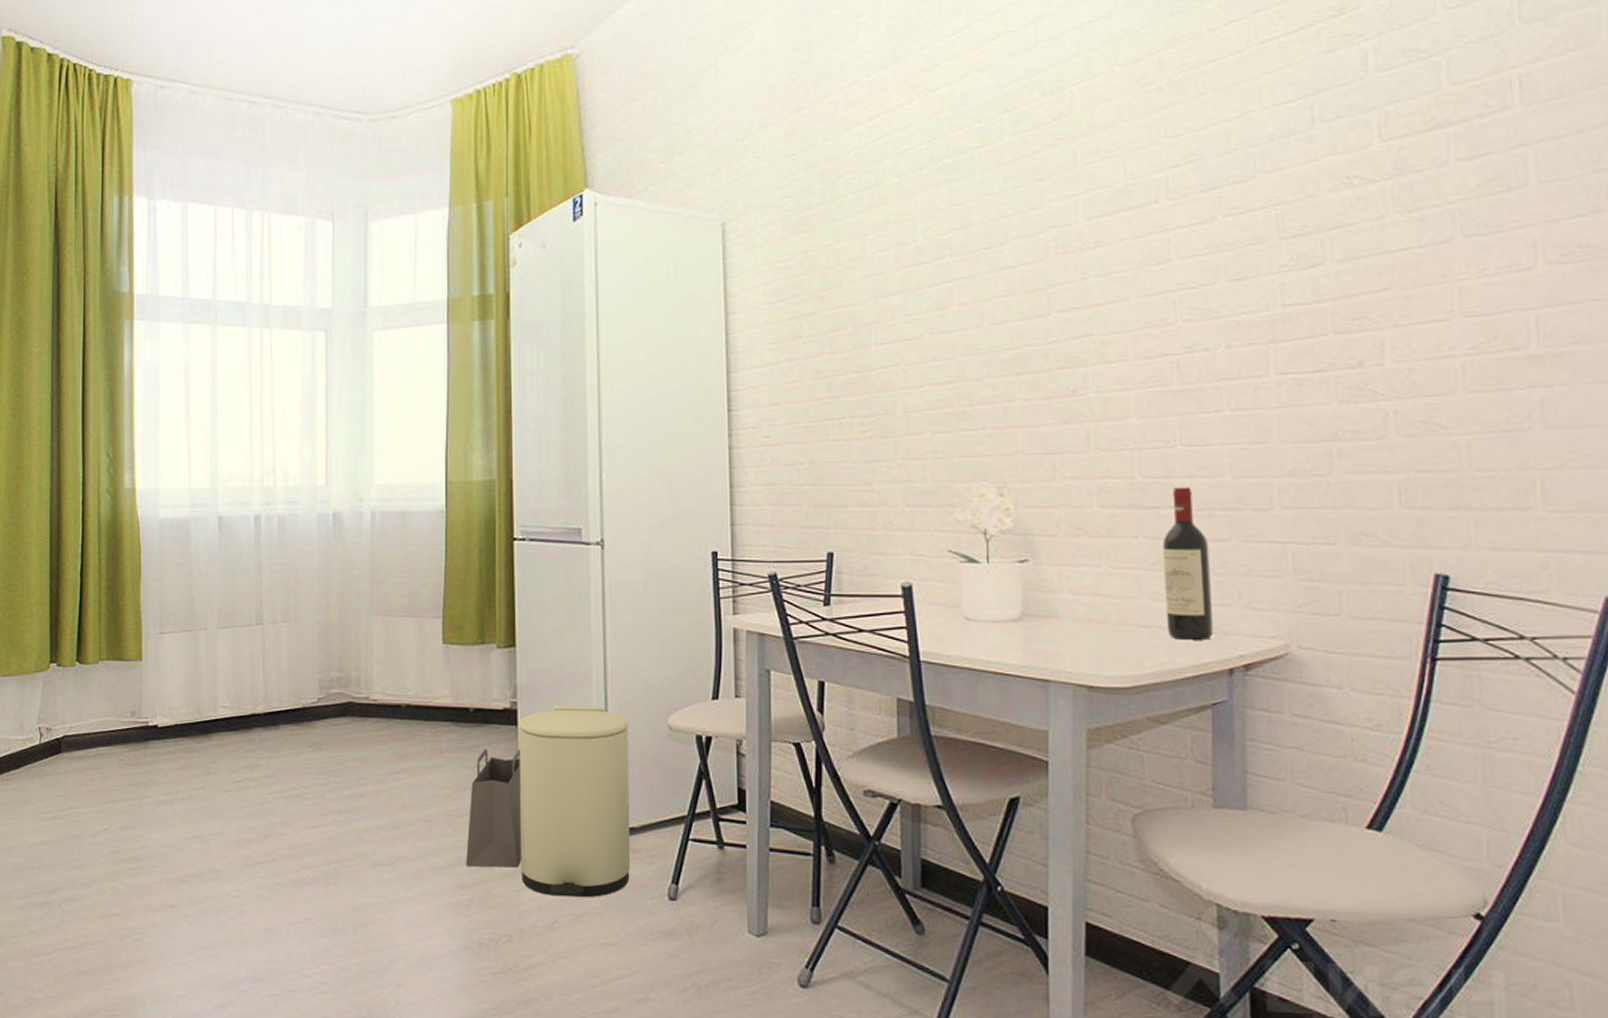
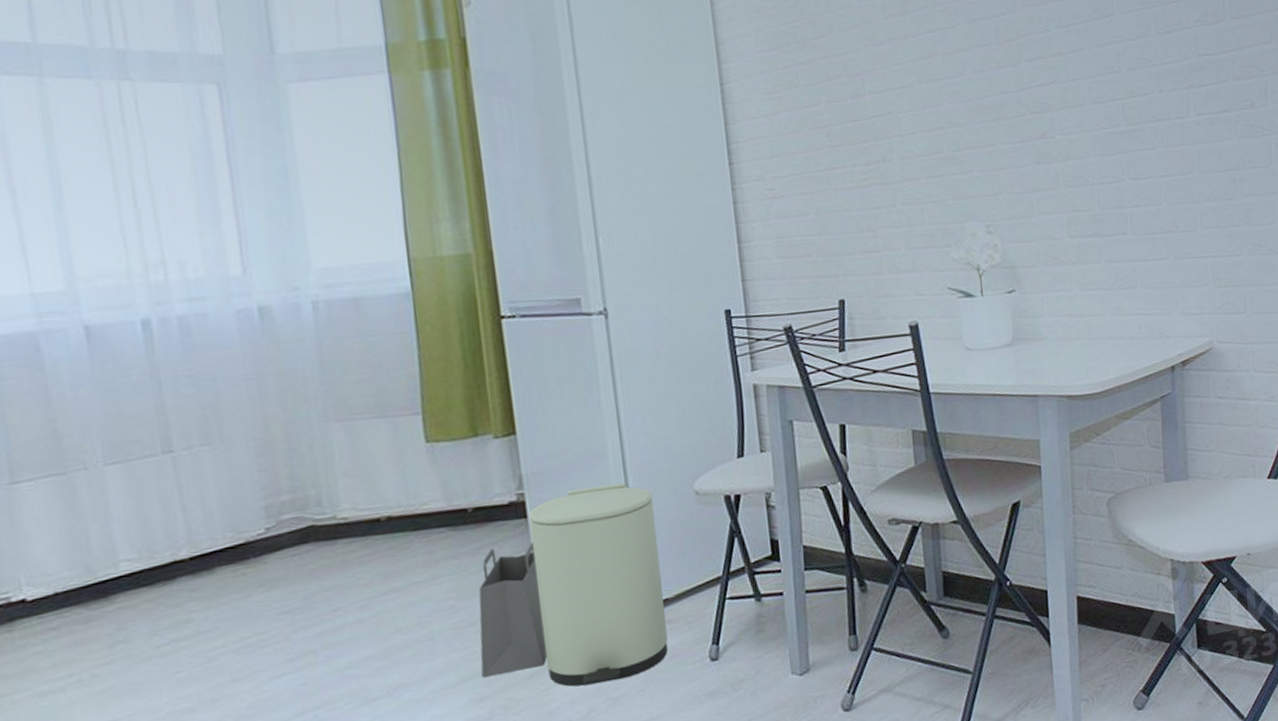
wine bottle: present [1162,486,1214,640] -> none [1119,215,1160,347]

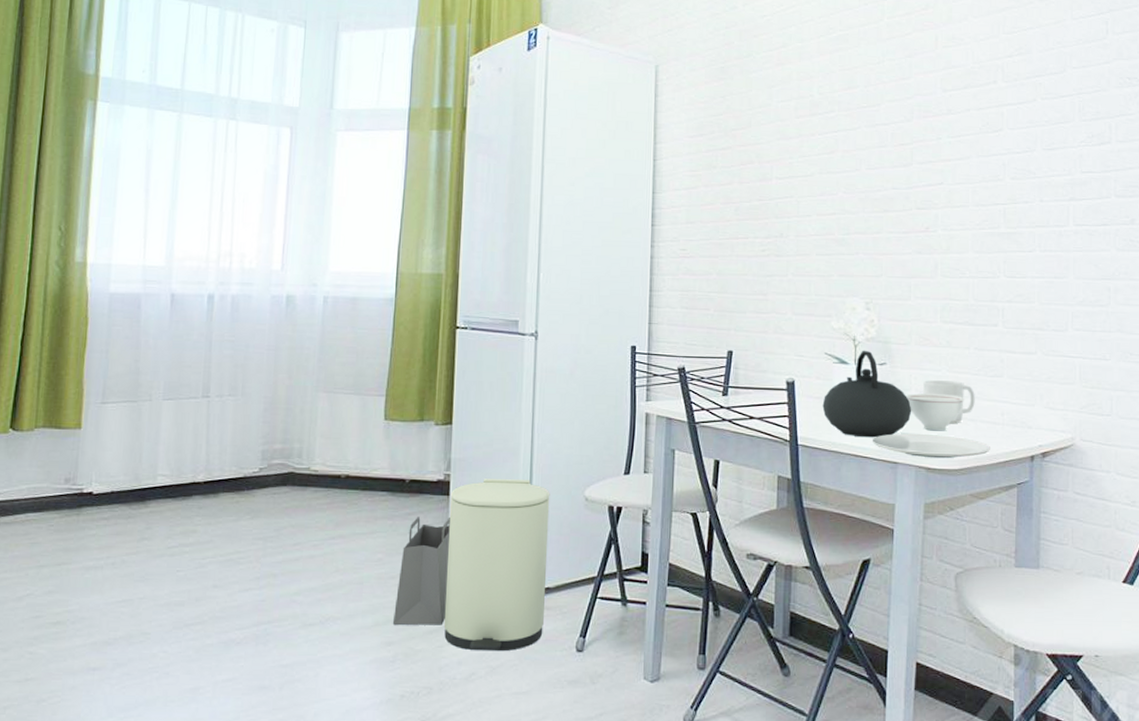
teapot: none [951,278,1048,375] -> present [822,350,912,438]
plate: none [1009,358,1131,386] -> present [873,433,990,459]
bowl: none [1040,314,1100,356] -> present [906,393,964,431]
mug: none [1056,299,1111,345] -> present [923,380,975,423]

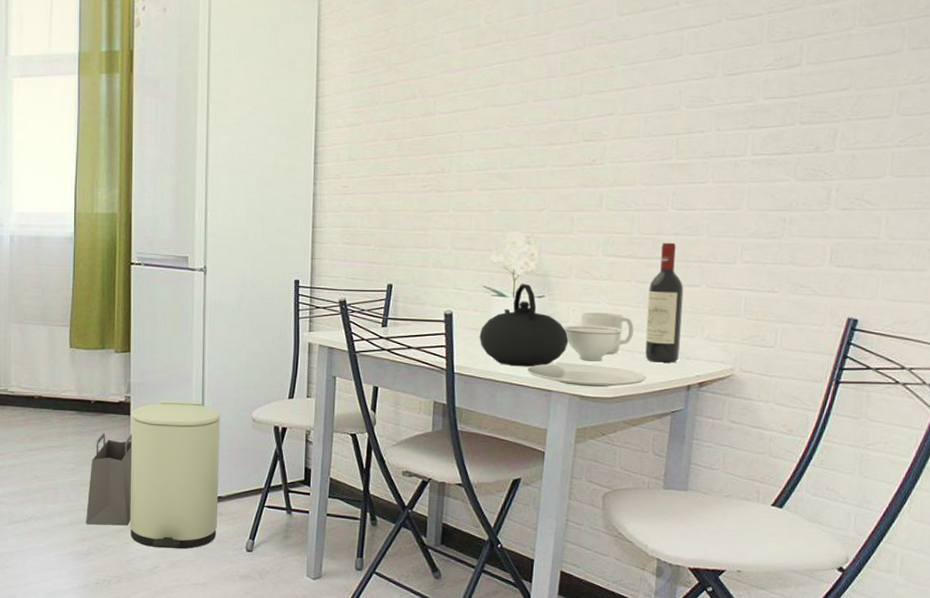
wine bottle: none [987,309,1022,432] -> present [645,242,684,363]

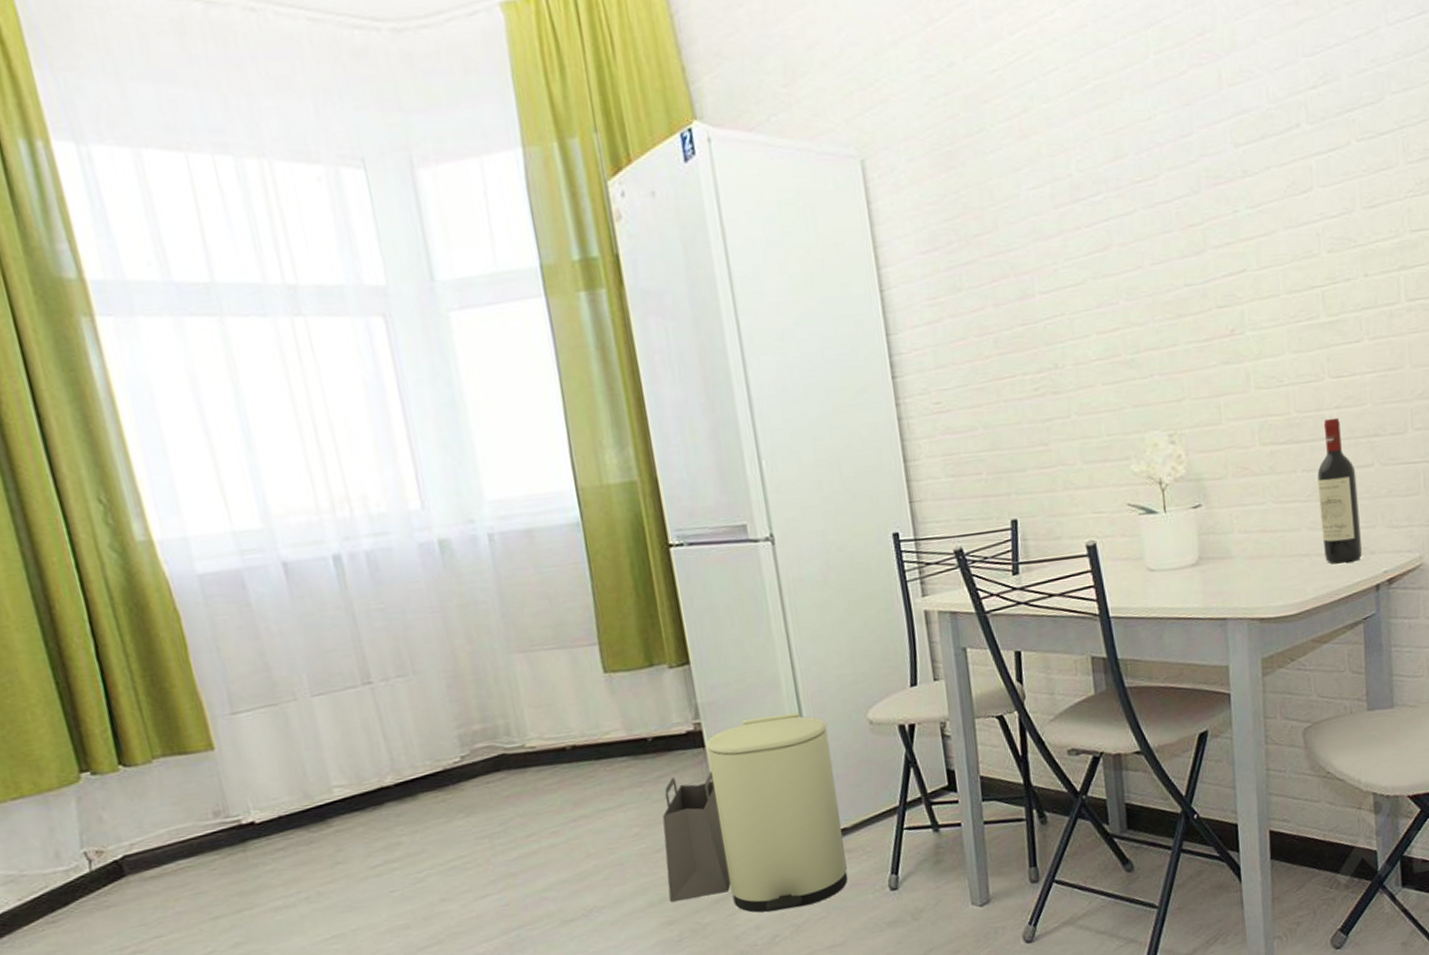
teapot: present [479,283,569,367] -> none [1132,493,1237,597]
plate: present [528,363,646,387] -> none [1195,577,1330,608]
bowl: present [563,325,622,361] -> none [1228,529,1296,576]
mug: present [581,312,634,354] -> none [1247,512,1308,563]

